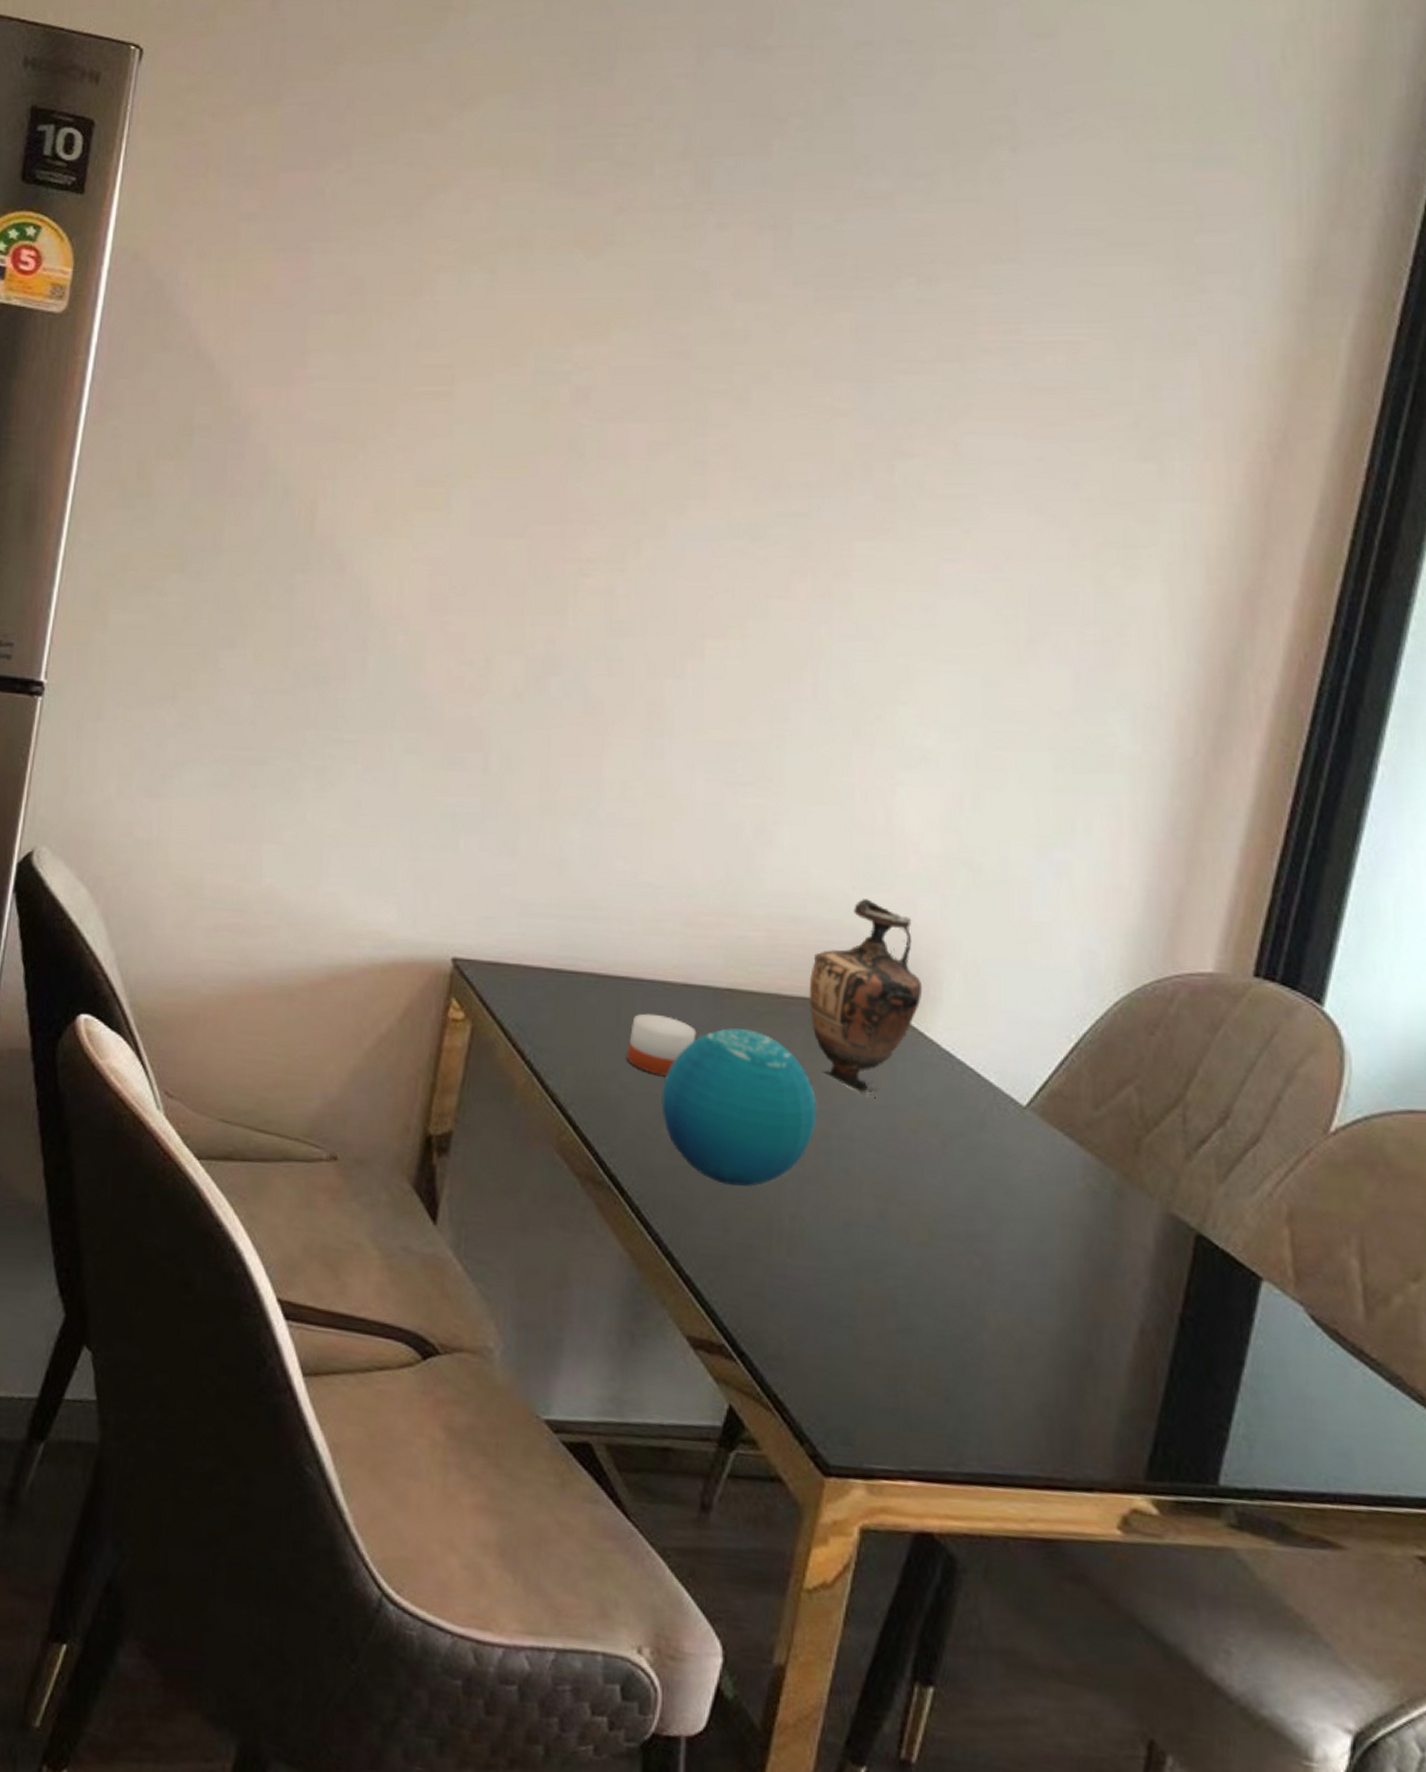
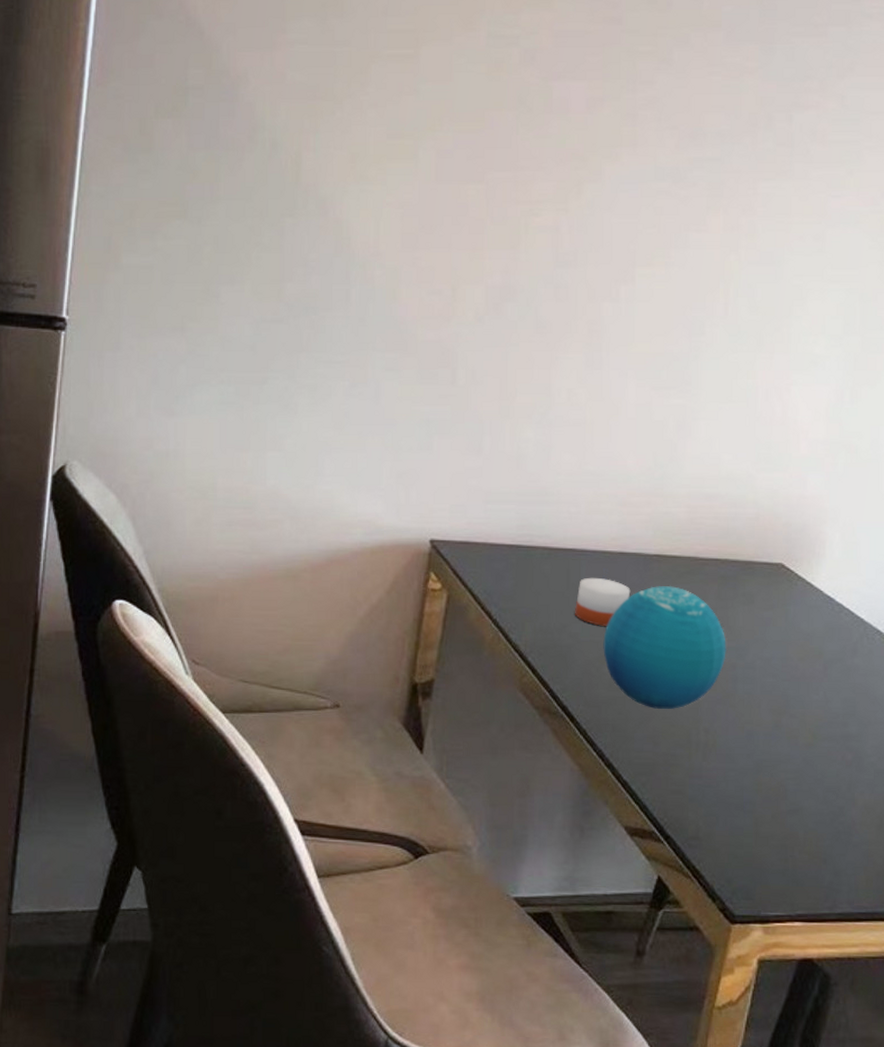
vase: present [809,899,923,1098] -> none [720,478,810,636]

